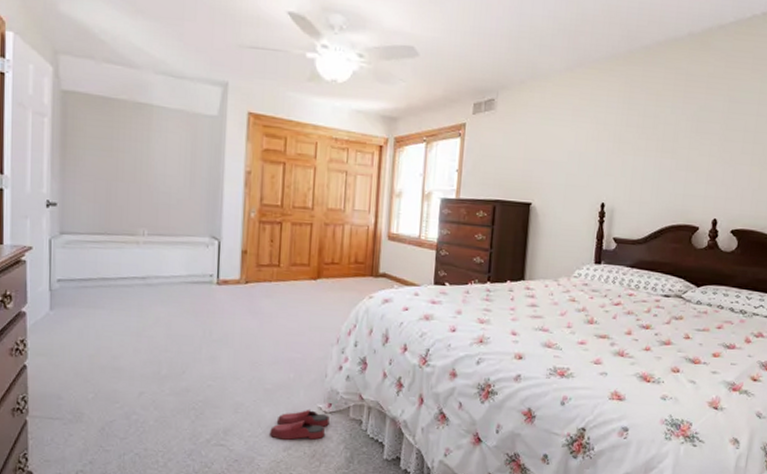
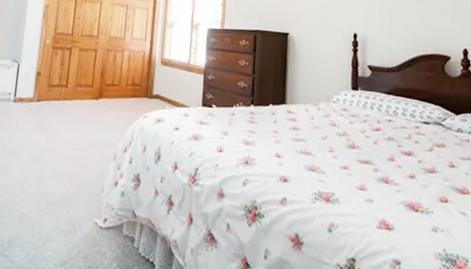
slippers: present [270,409,330,440] -> none [49,223,104,256]

